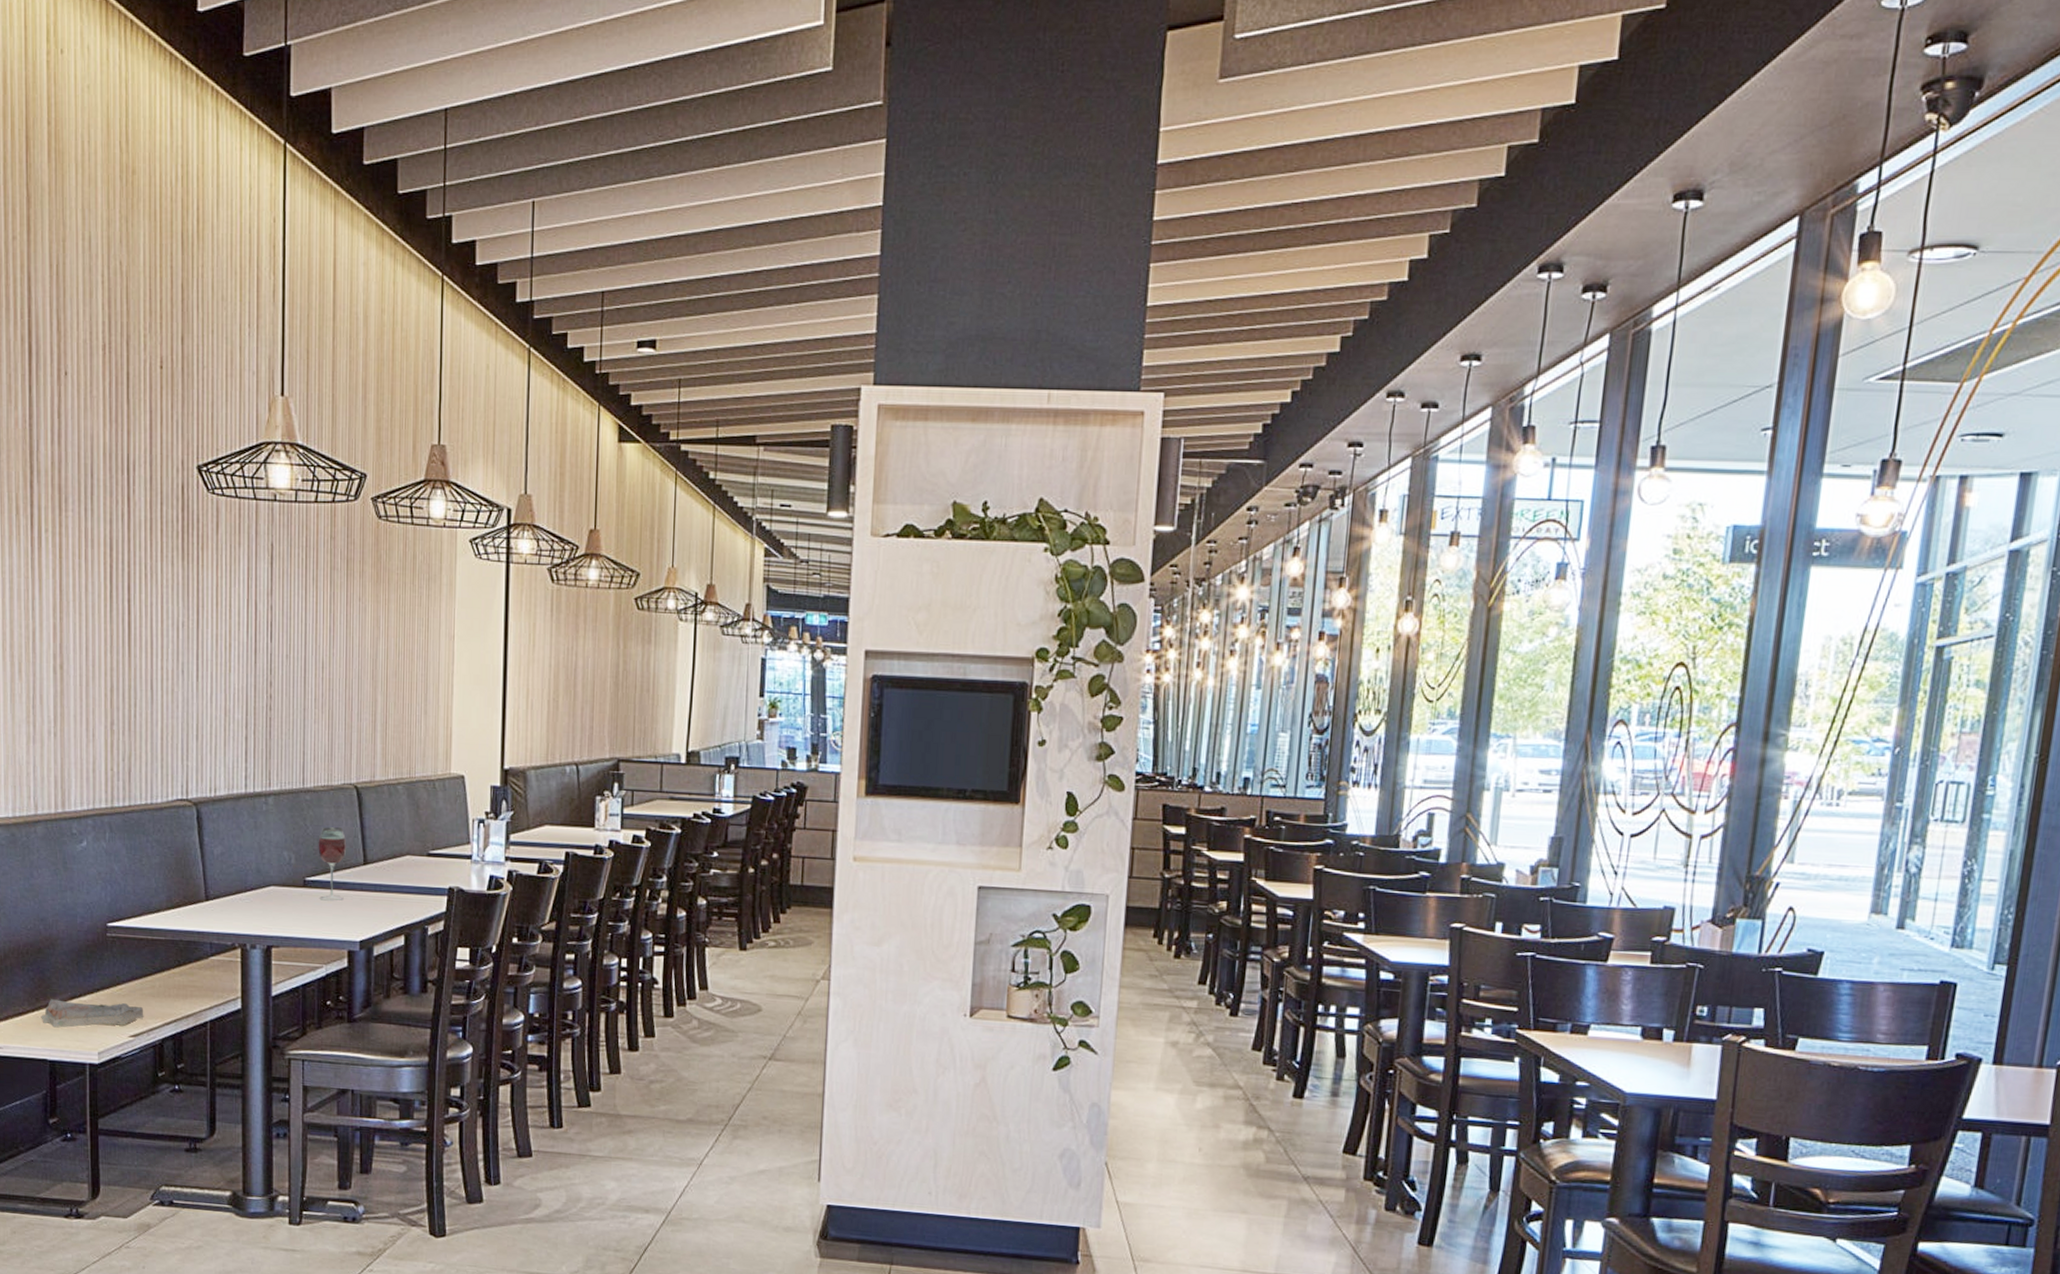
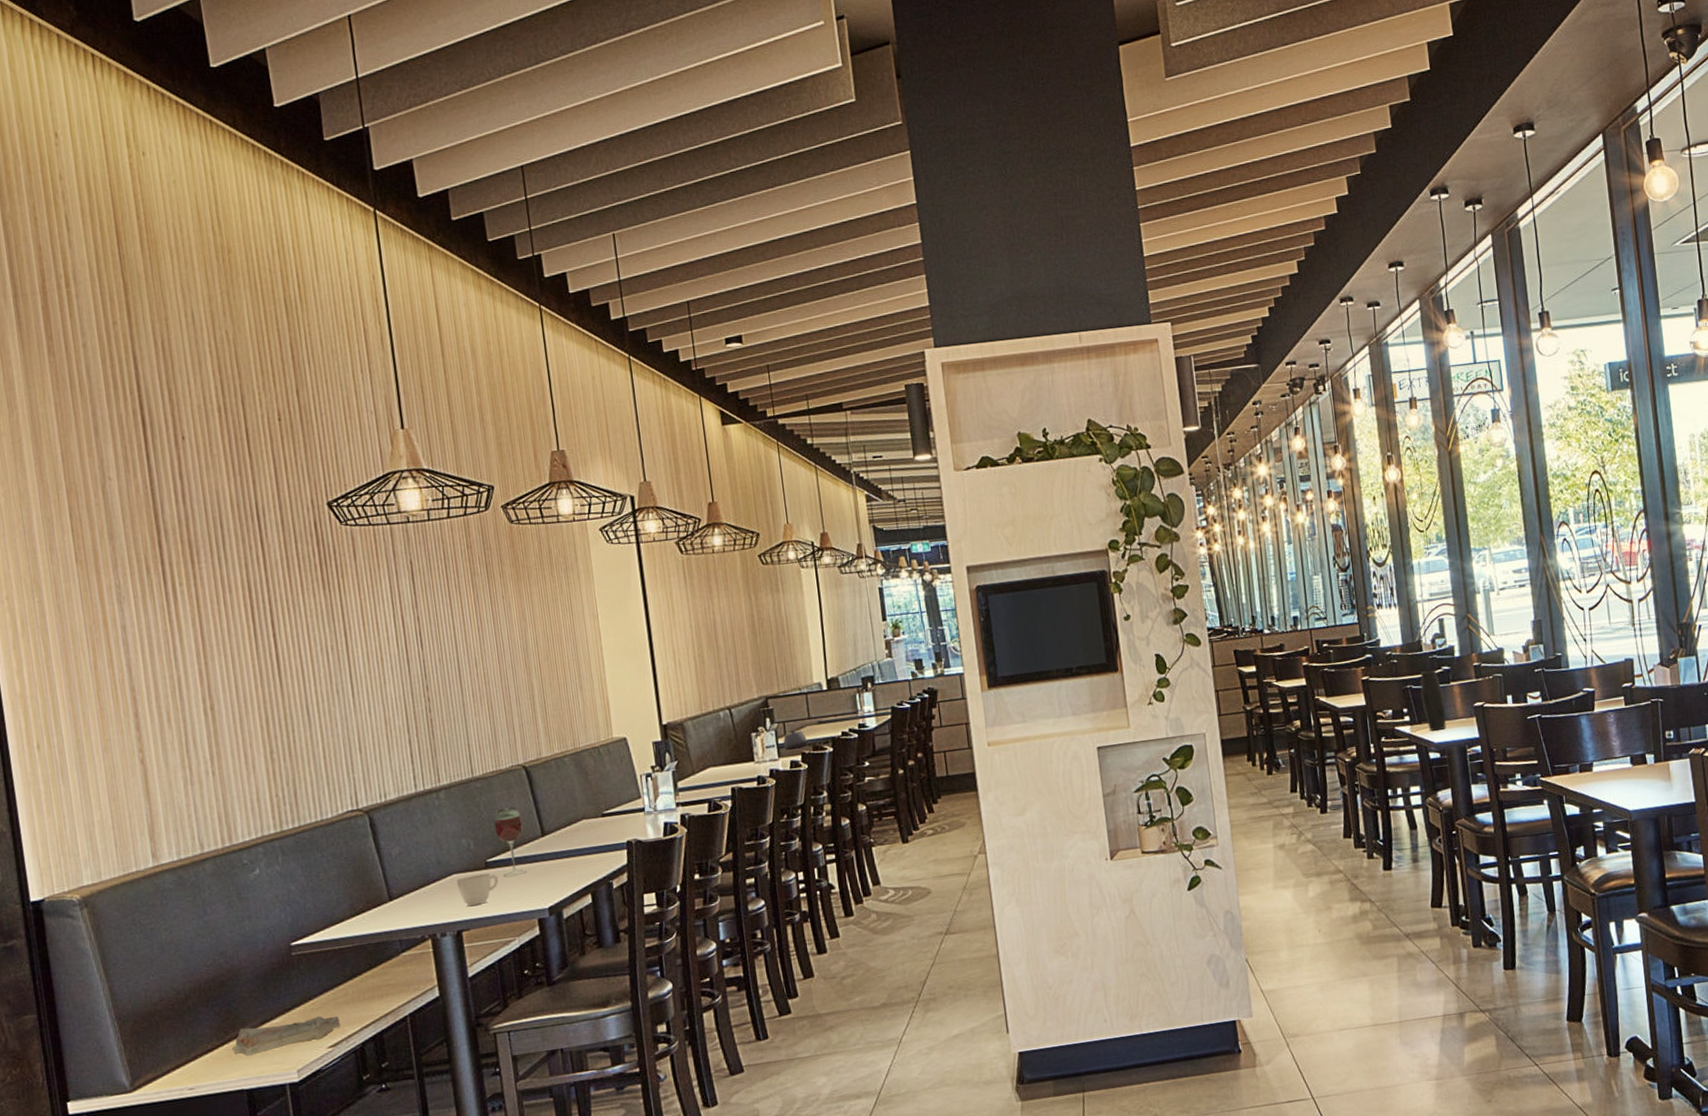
cup: none [273,891,315,923] -> present [456,873,499,906]
sugar bowl: none [629,800,655,824] -> present [783,728,807,751]
vase: none [1384,873,1415,947] -> present [1420,670,1446,731]

